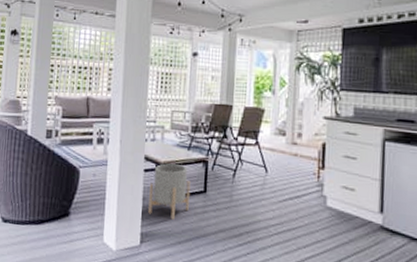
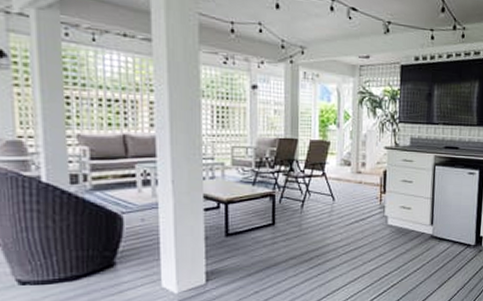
planter: present [148,163,191,220] -> none [212,201,258,254]

